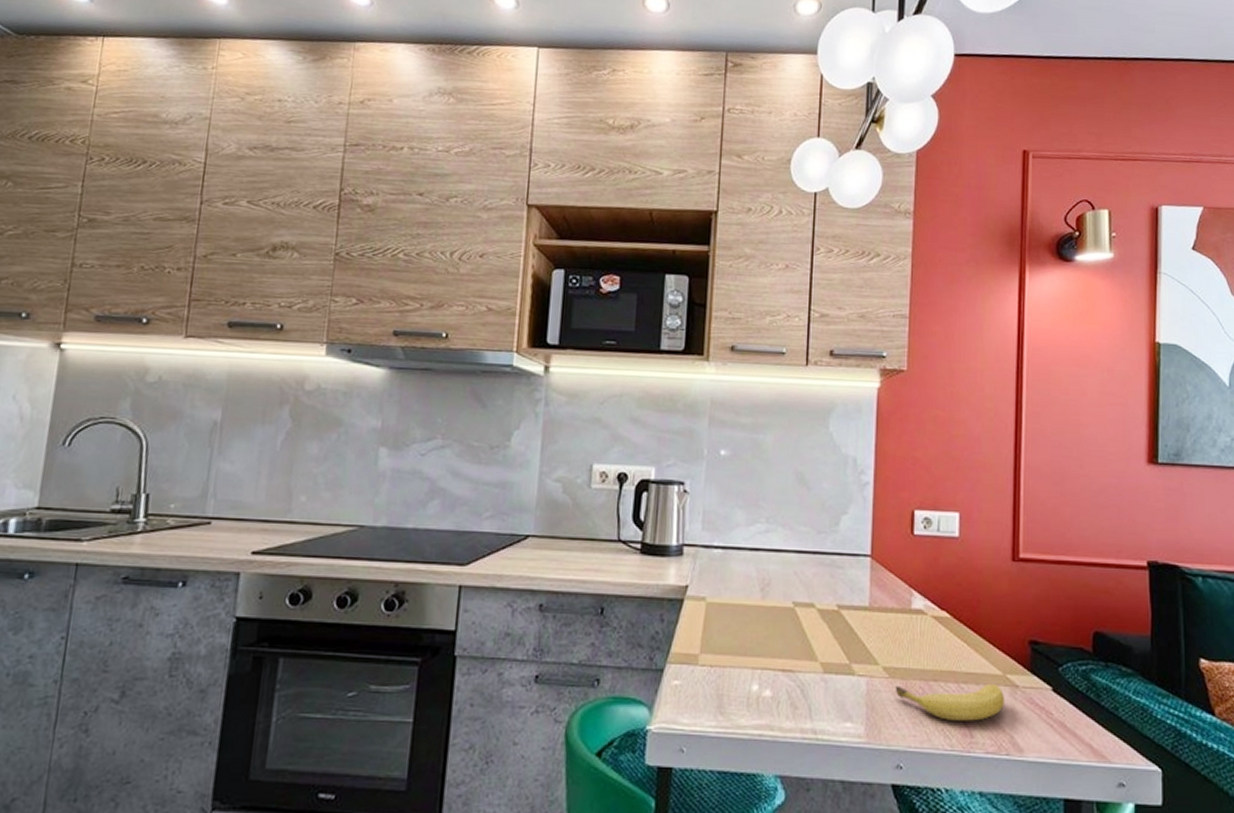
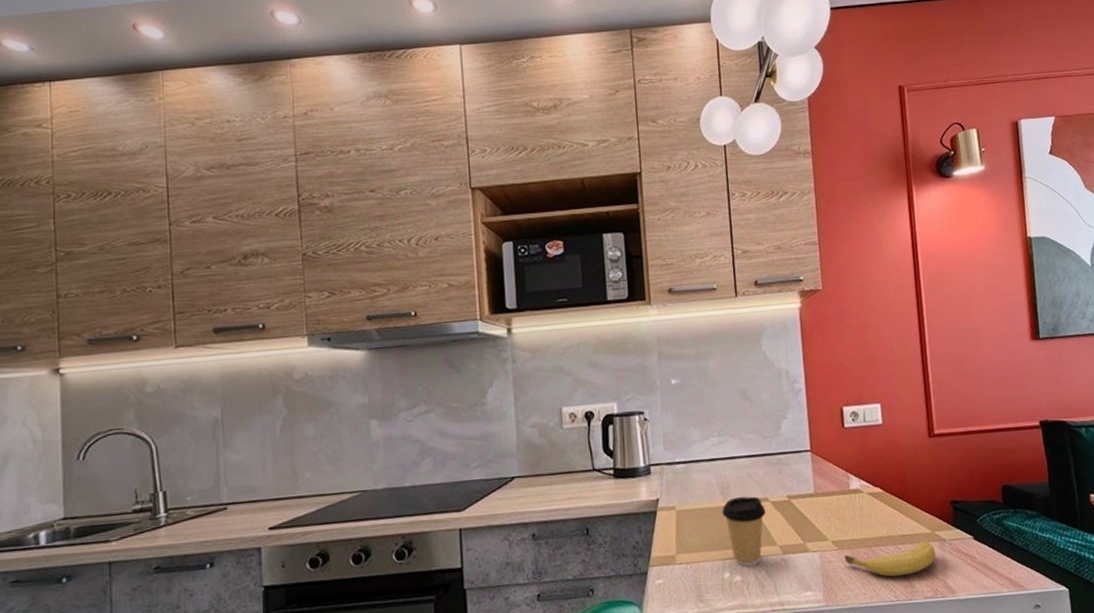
coffee cup: none [759,597,810,681] -> present [722,496,766,567]

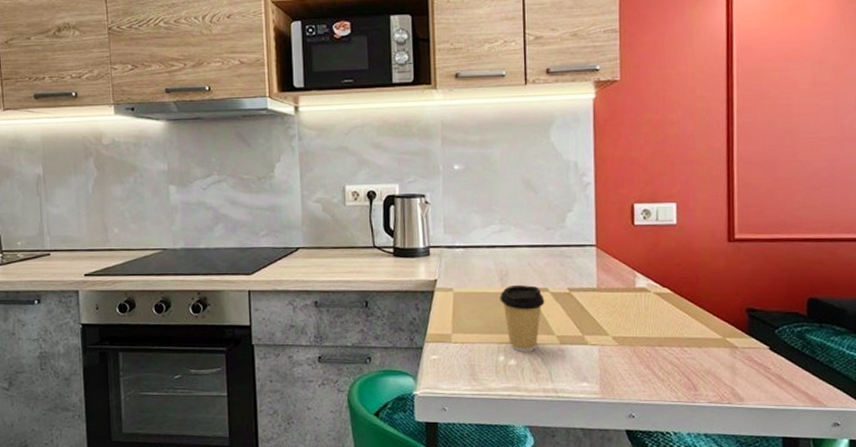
fruit: present [844,540,937,577] -> none [624,345,726,378]

